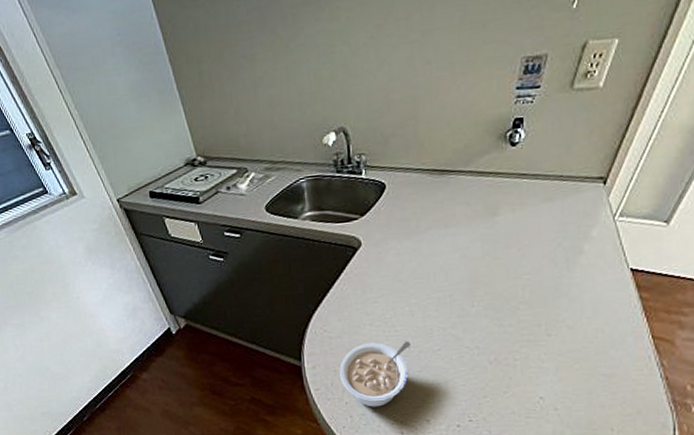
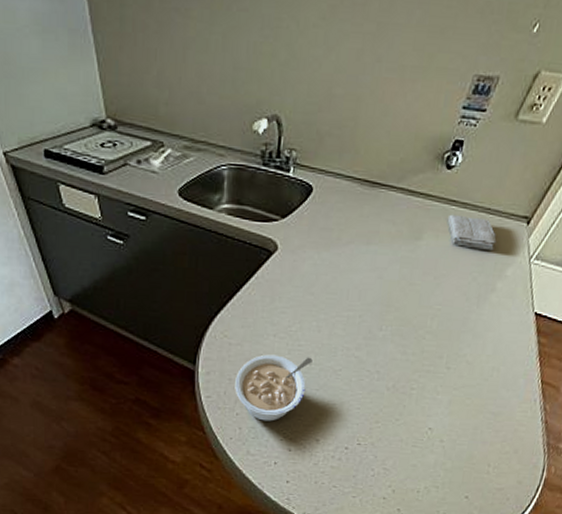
washcloth: none [520,185,575,216] -> present [447,214,497,250]

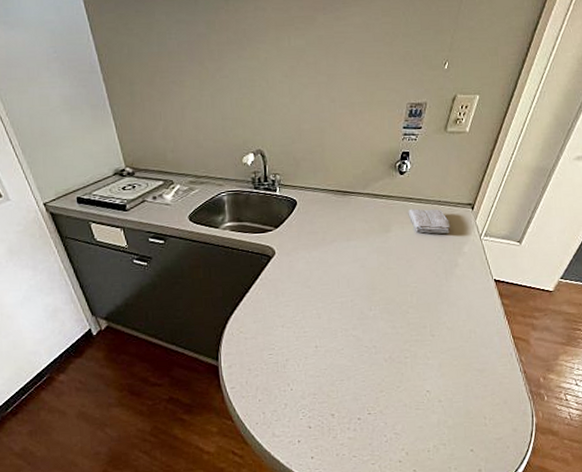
legume: present [235,354,313,421] -> none [254,341,318,404]

